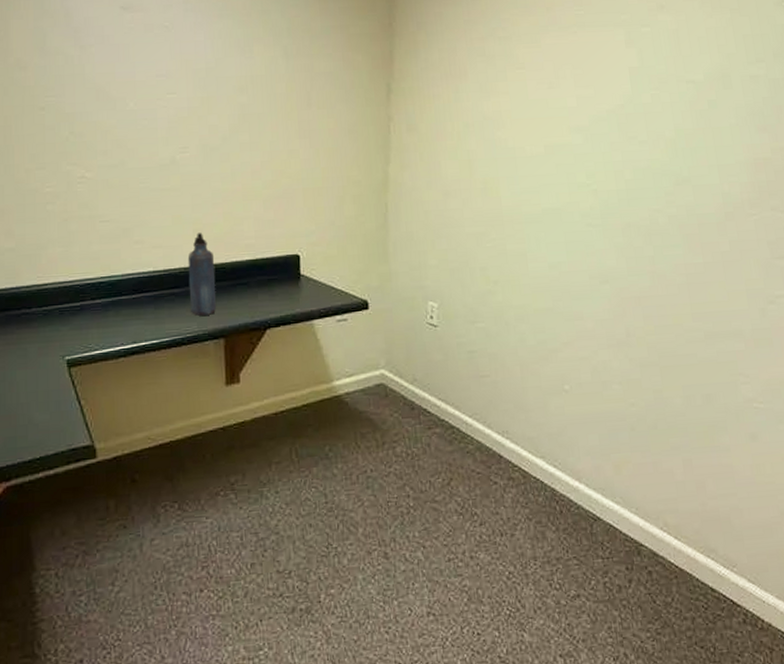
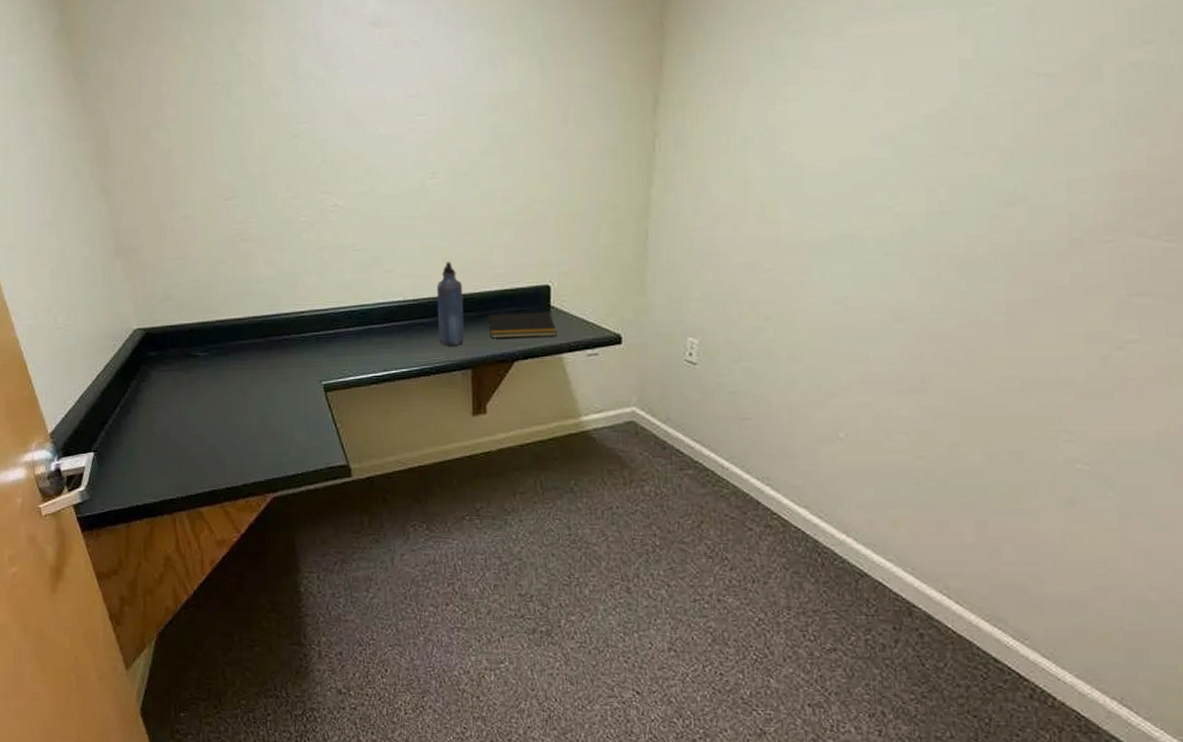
notepad: none [238,280,307,307] -> present [486,311,557,339]

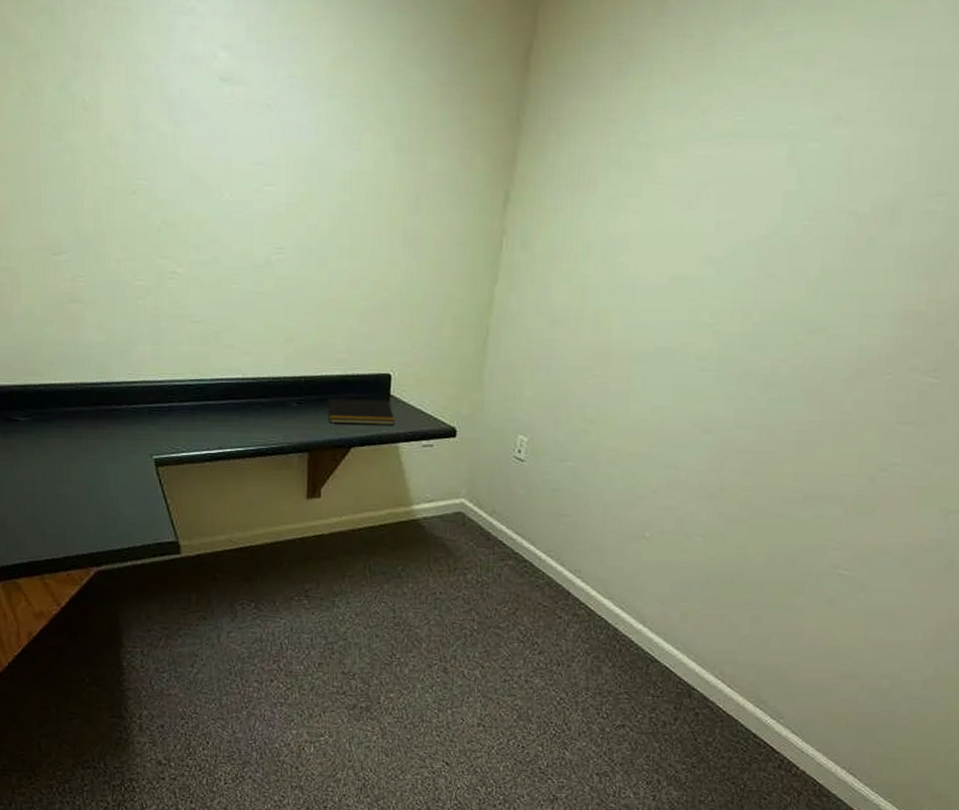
water bottle: present [436,261,465,346] -> none [276,342,304,428]

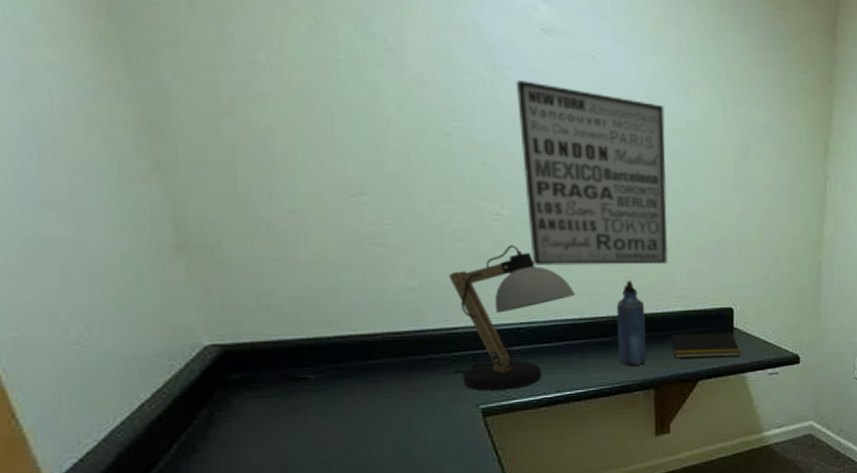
desk lamp: none [131,303,240,443] -> present [448,245,576,391]
wall art: none [195,134,335,326] -> present [517,80,669,266]
water bottle: none [276,342,304,428] -> present [616,280,647,366]

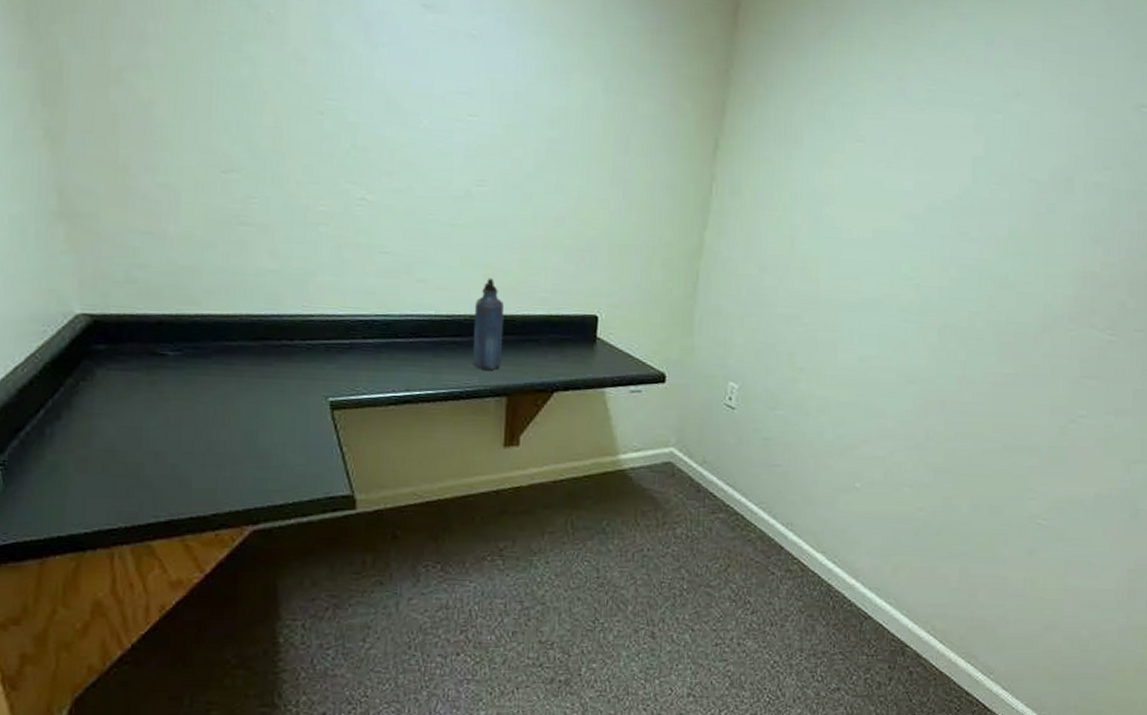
desk lamp: present [448,245,576,391] -> none [307,232,434,384]
wall art: present [517,80,669,266] -> none [391,58,543,262]
notepad: present [670,333,740,359] -> none [527,339,601,369]

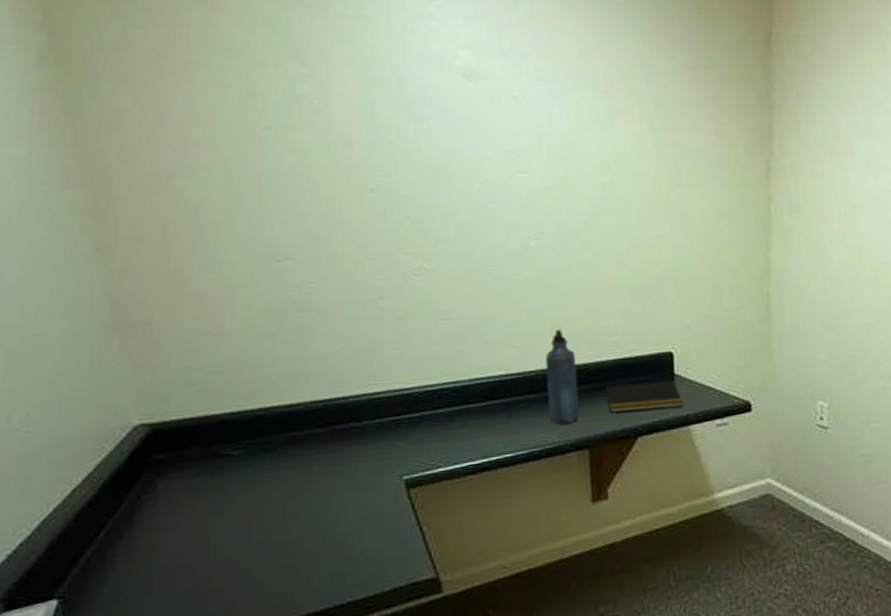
notepad: none [527,339,601,369] -> present [604,380,683,413]

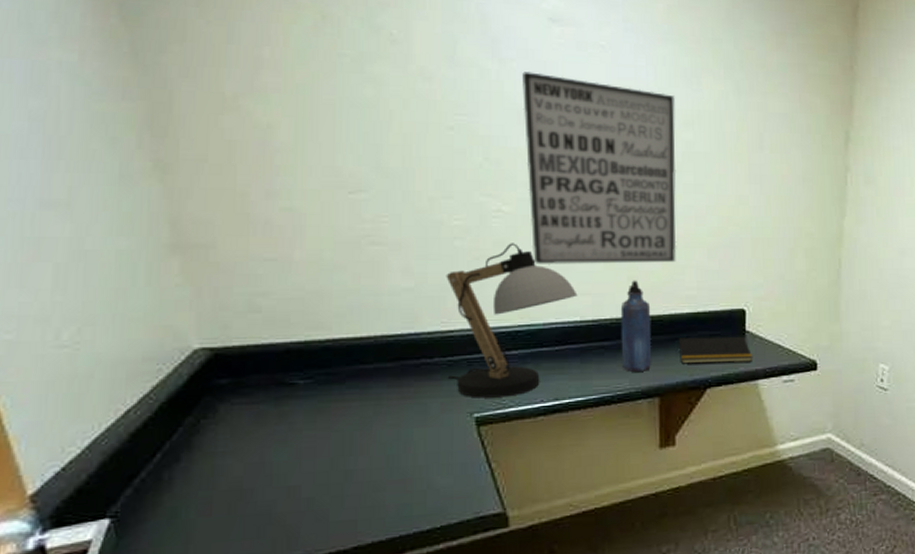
desk lamp: none [371,300,502,460] -> present [446,243,578,398]
wall art: none [439,128,600,320] -> present [522,72,677,265]

